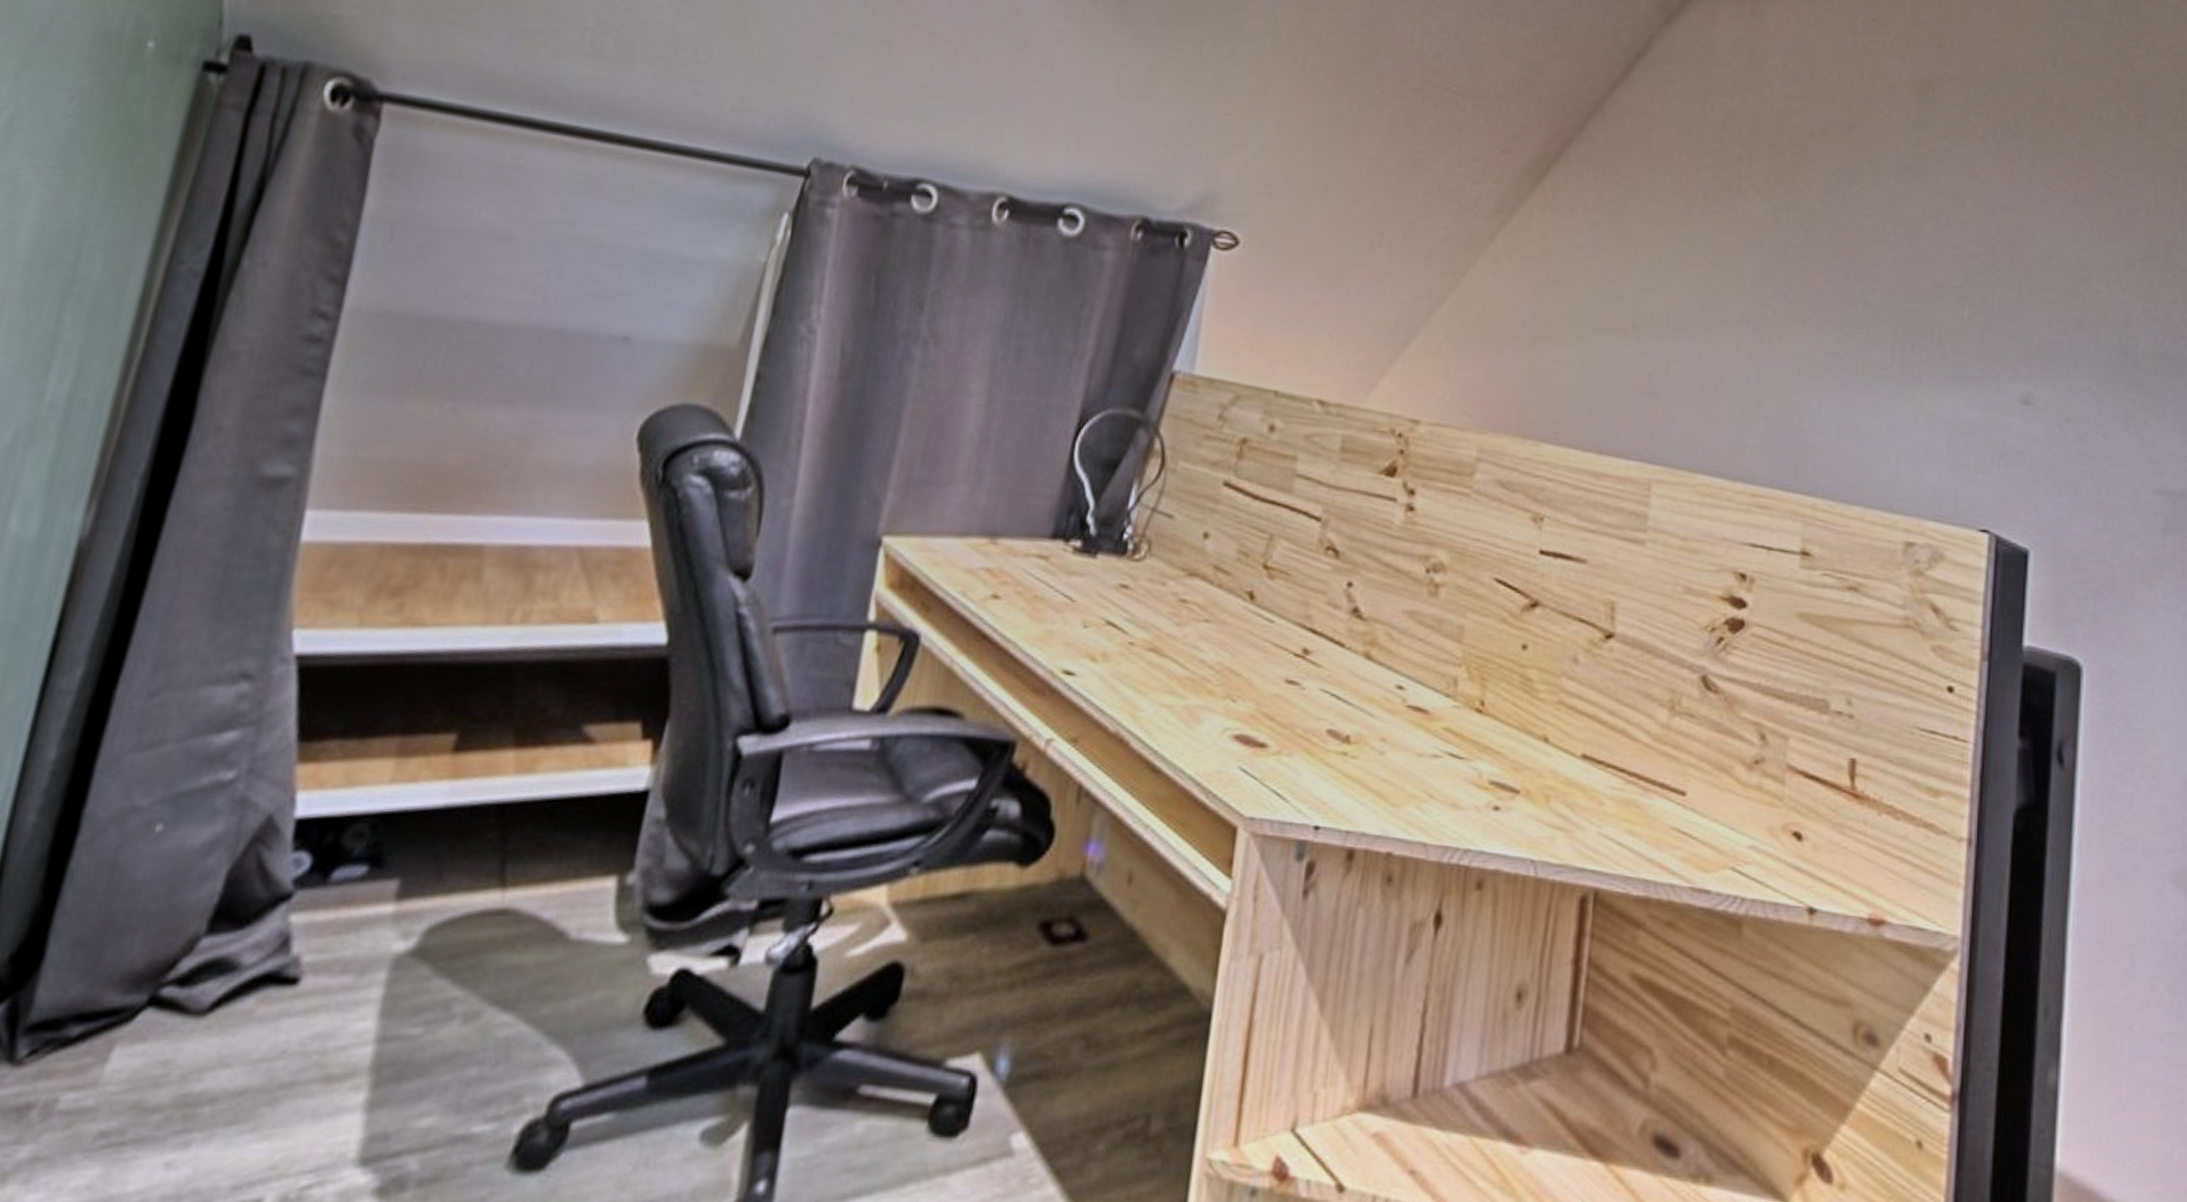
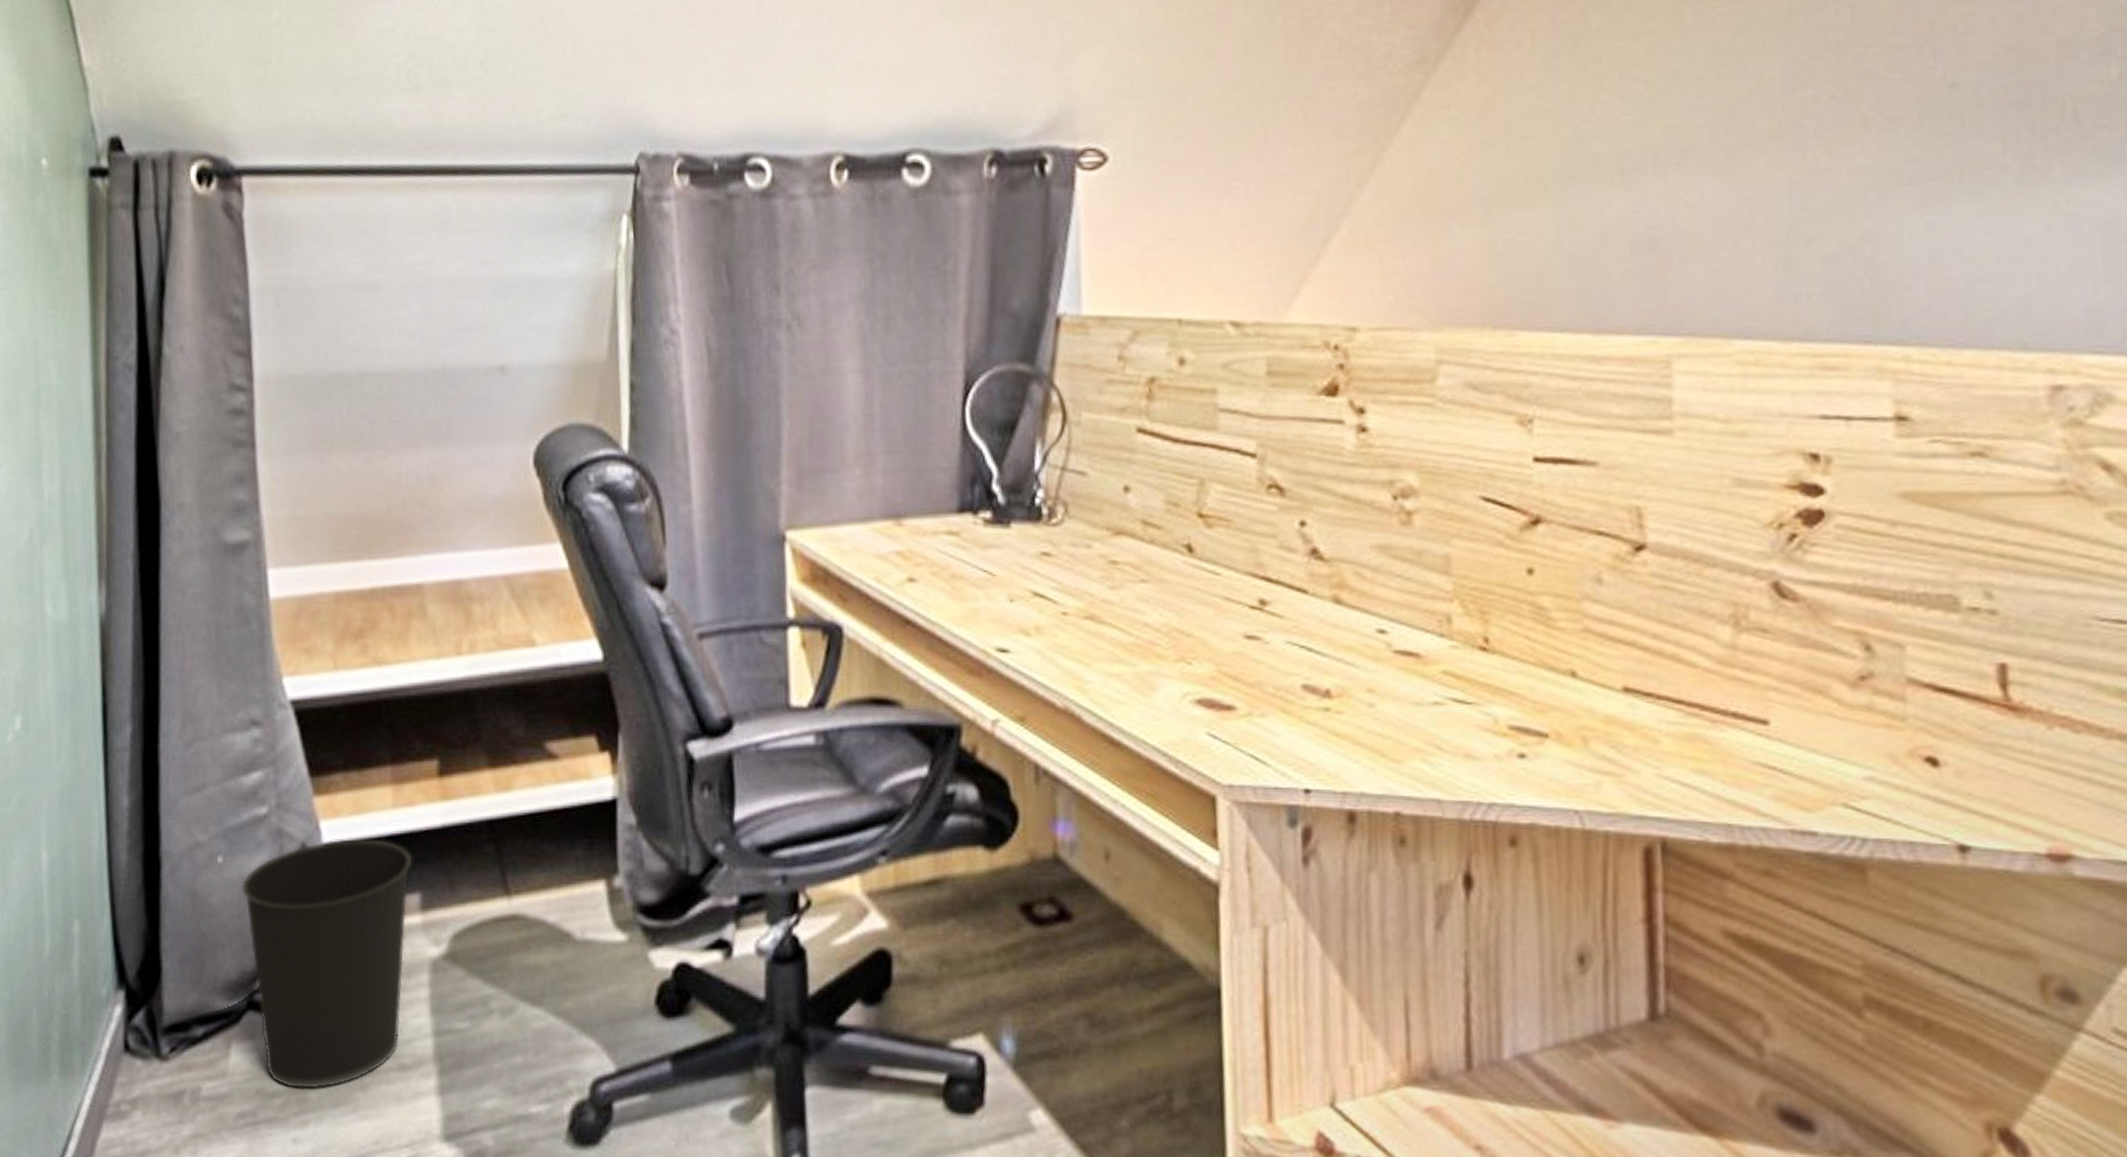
wastebasket: none [152,813,400,1103] -> present [240,839,412,1089]

